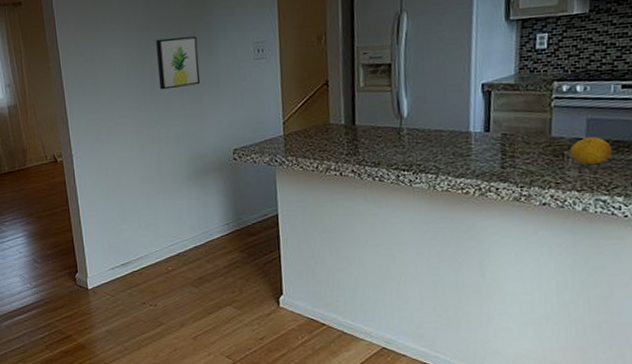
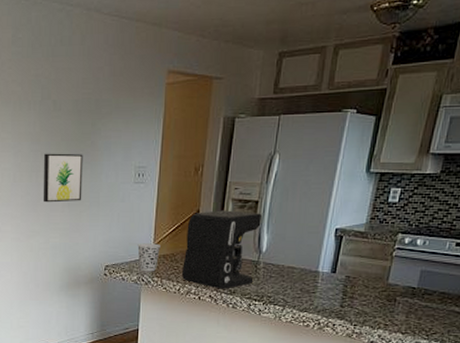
cup: none [266,120,292,152] -> present [137,243,162,272]
coffee maker: none [317,76,399,162] -> present [182,210,262,289]
fruit: present [570,136,612,166] -> none [401,286,437,312]

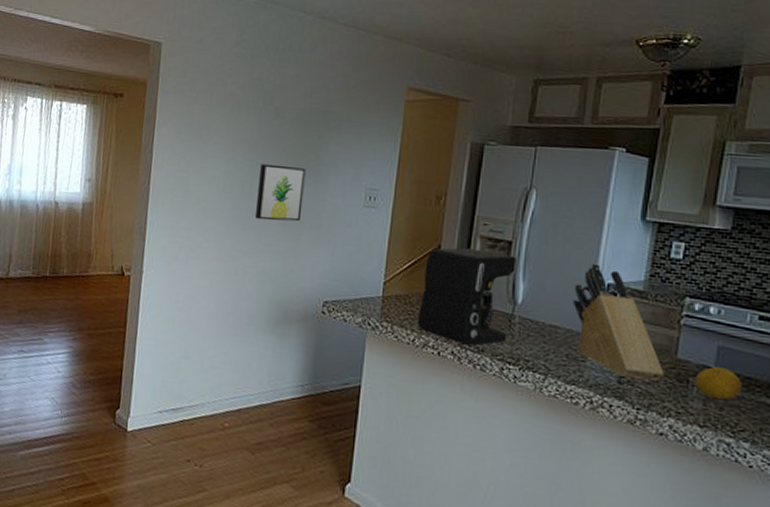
cup: present [137,243,162,272] -> none [364,278,394,315]
knife block: none [307,213,377,302] -> present [572,263,664,381]
fruit: none [401,286,437,312] -> present [696,366,742,401]

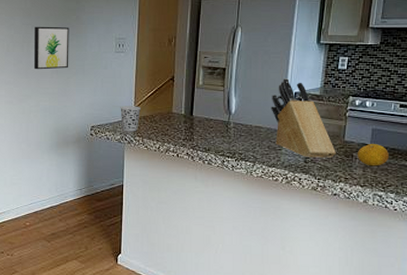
cup: none [364,278,394,315] -> present [120,106,142,132]
coffee maker: present [418,247,516,346] -> none [161,76,229,147]

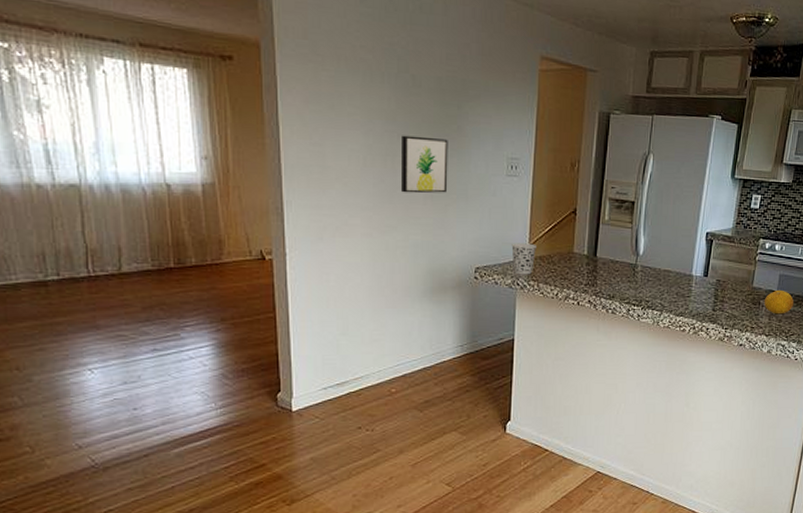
knife block: present [271,78,336,158] -> none [681,216,744,305]

